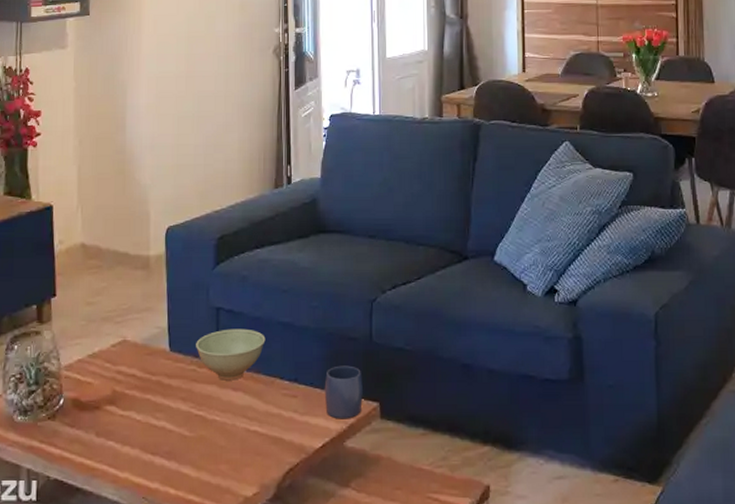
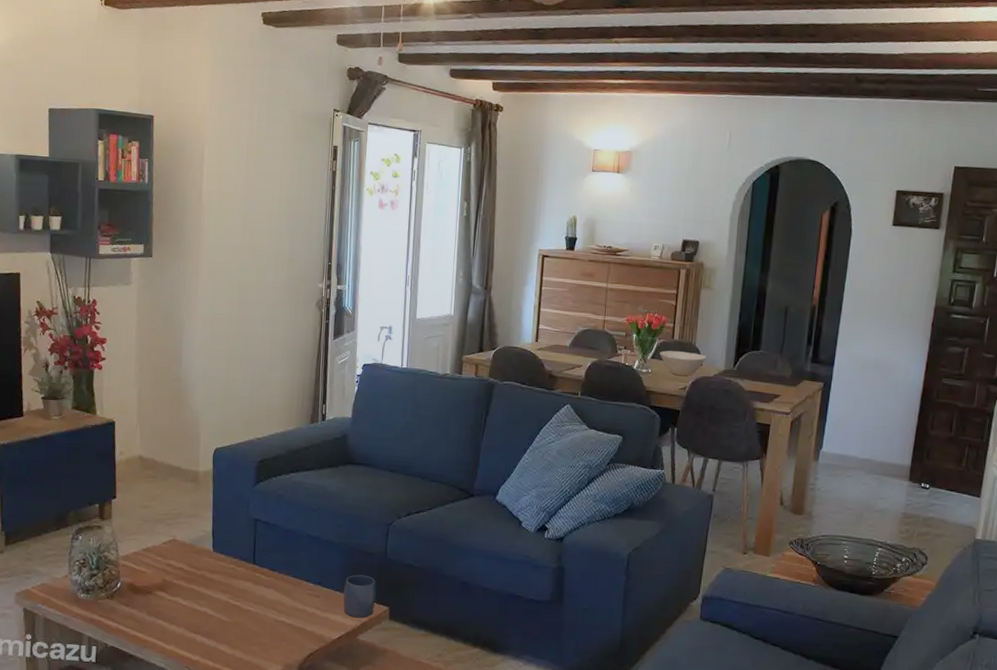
bowl: present [196,328,266,381] -> none [236,537,296,580]
bowl: none [665,68,719,97] -> present [659,350,707,376]

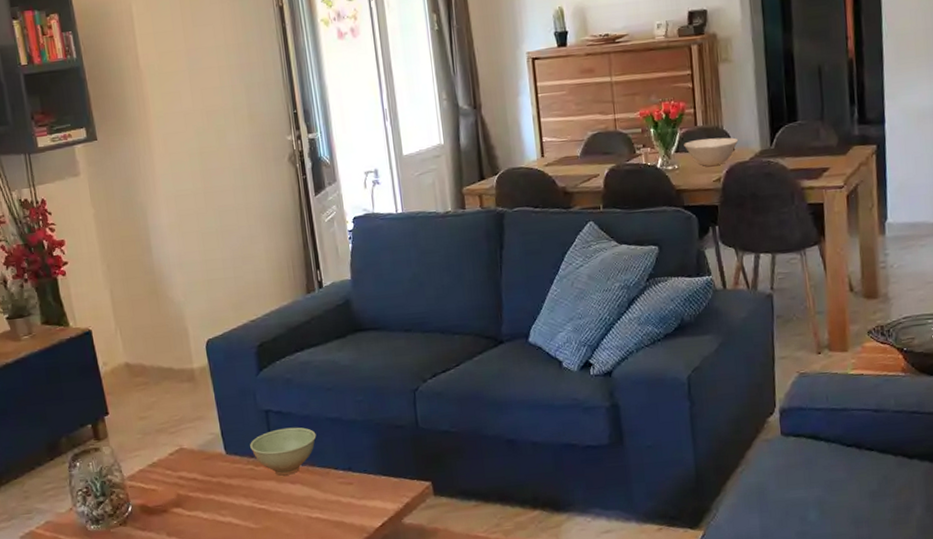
bowl: none [236,537,296,580] -> present [250,427,316,476]
mug: present [343,574,377,618] -> none [377,451,416,500]

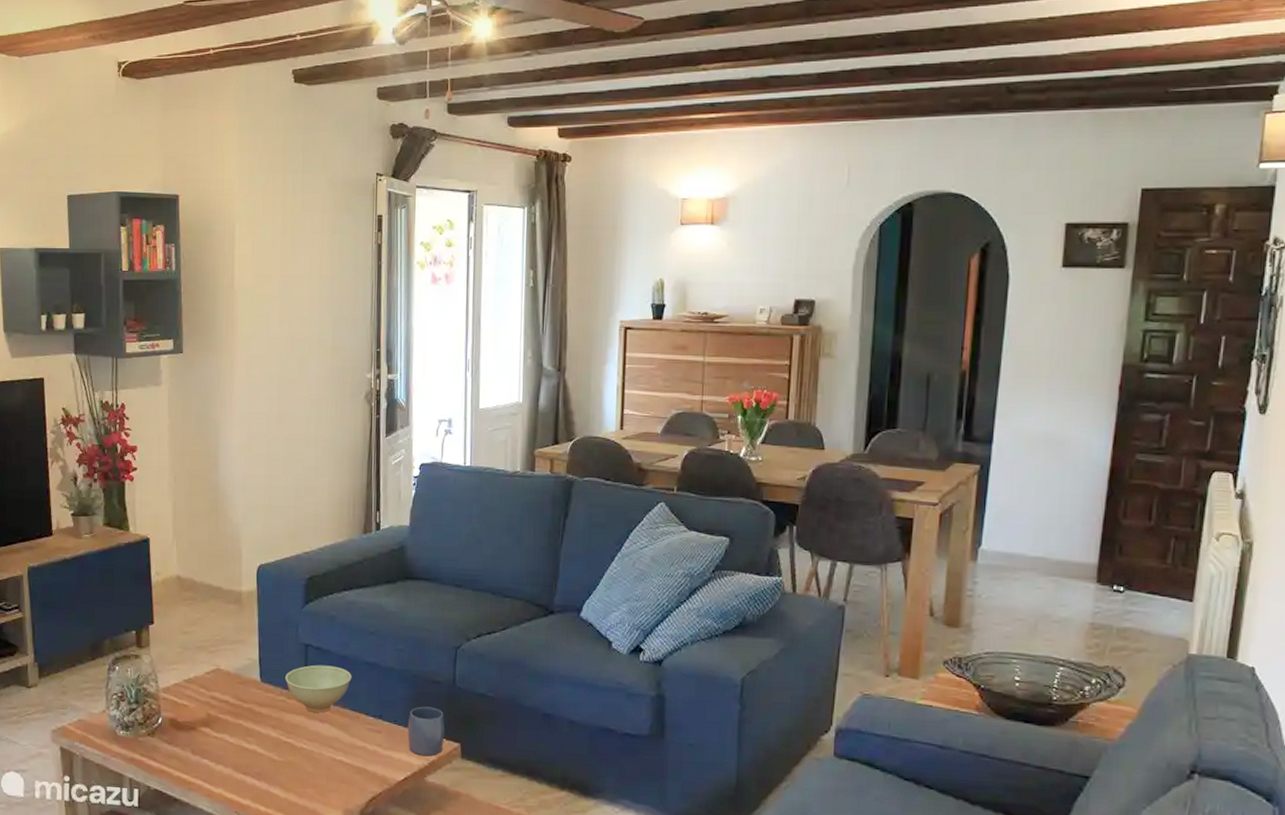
mug: none [377,451,416,500] -> present [407,706,446,756]
bowl: present [684,137,739,167] -> none [771,433,831,464]

